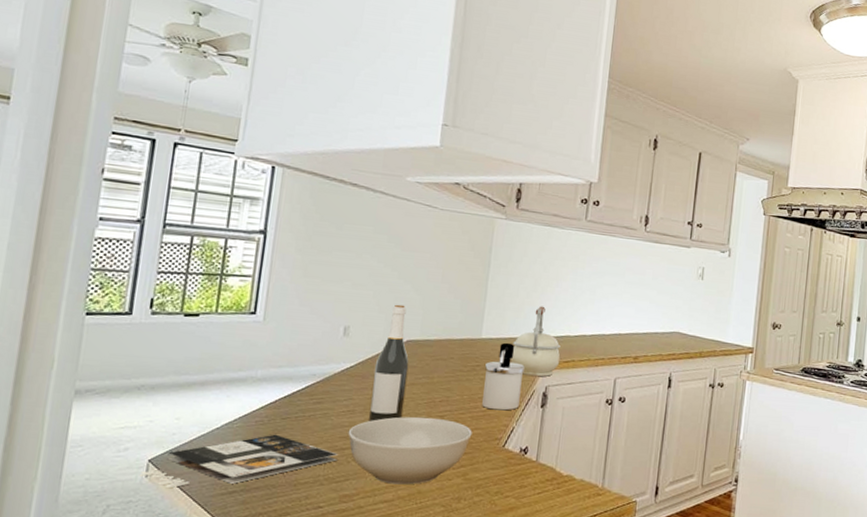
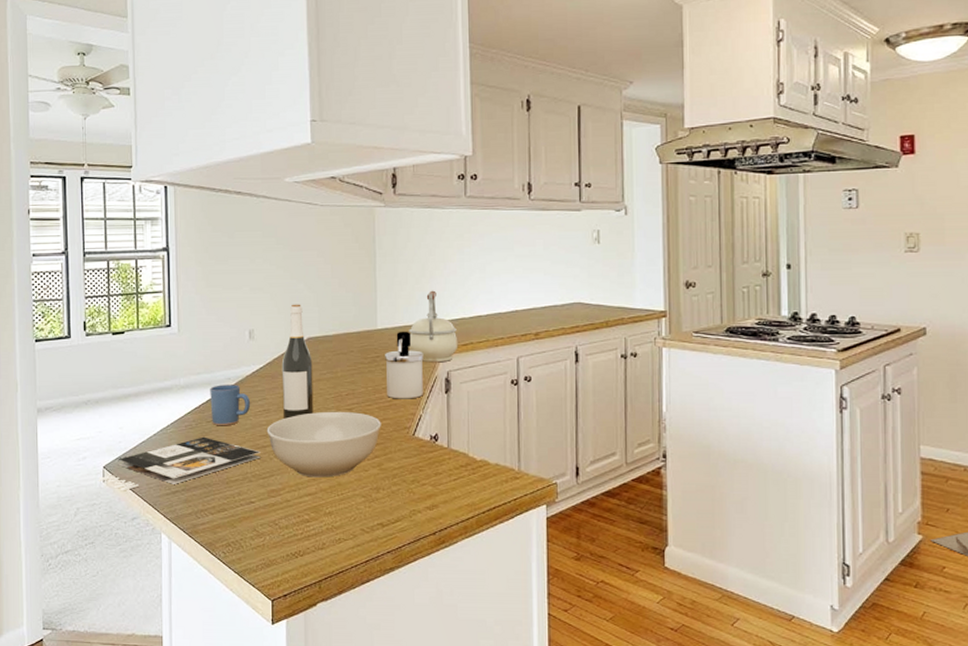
mug: none [287,380,335,425] -> present [210,384,251,426]

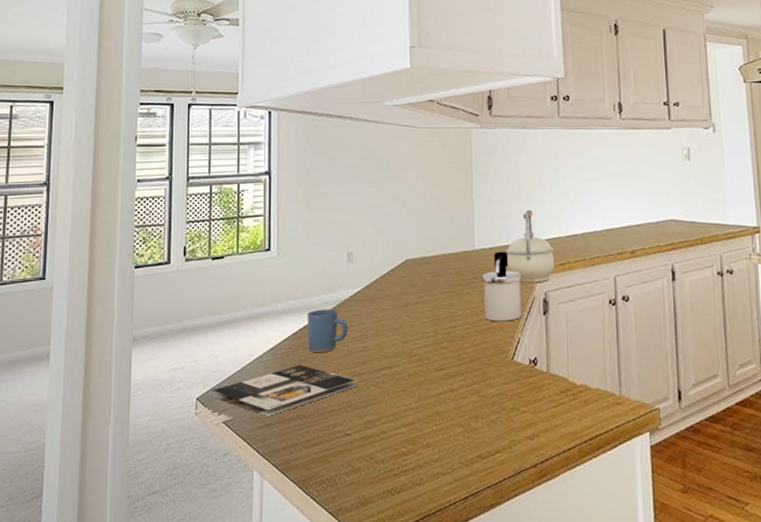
bowl: present [266,411,381,478] -> none [364,335,480,407]
wine bottle: present [281,304,314,419] -> none [379,225,411,344]

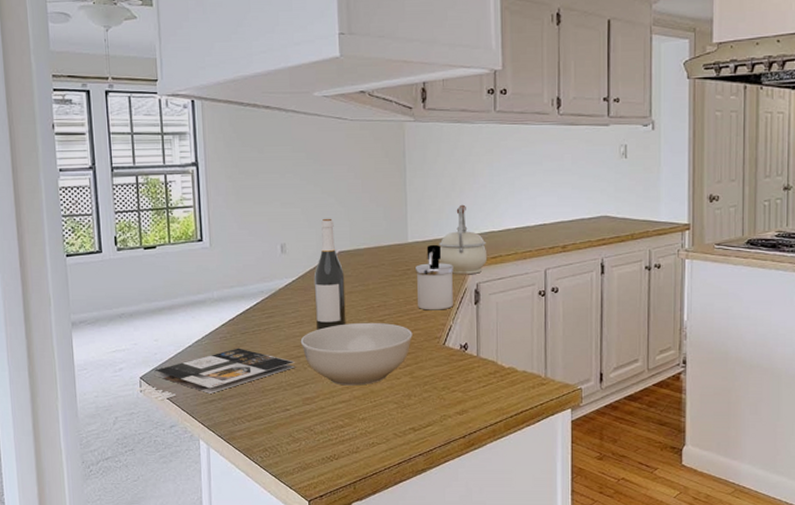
mug: present [307,309,348,353] -> none [243,297,284,338]
bowl: none [364,335,480,407] -> present [300,322,413,386]
wine bottle: none [379,225,411,344] -> present [313,218,346,330]

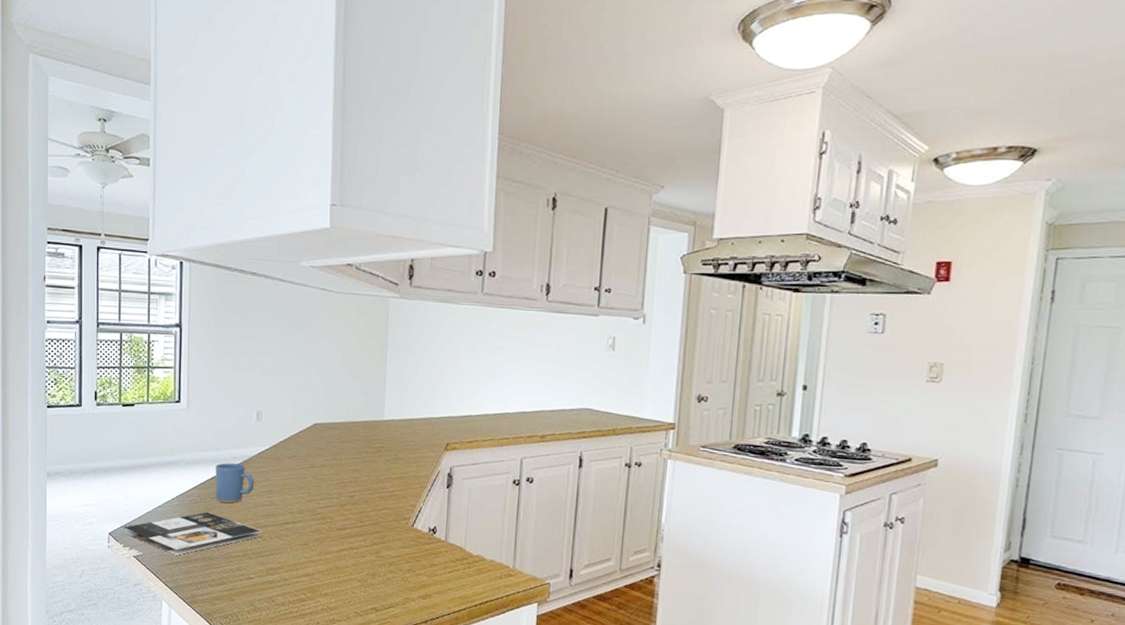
mug: none [243,297,284,338] -> present [215,463,255,504]
bowl: present [300,322,413,386] -> none [269,496,382,561]
wine bottle: present [313,218,346,330] -> none [285,389,318,501]
soap dispenser: present [416,244,454,310] -> none [389,423,428,491]
kettle: present [438,204,488,275] -> none [413,385,464,458]

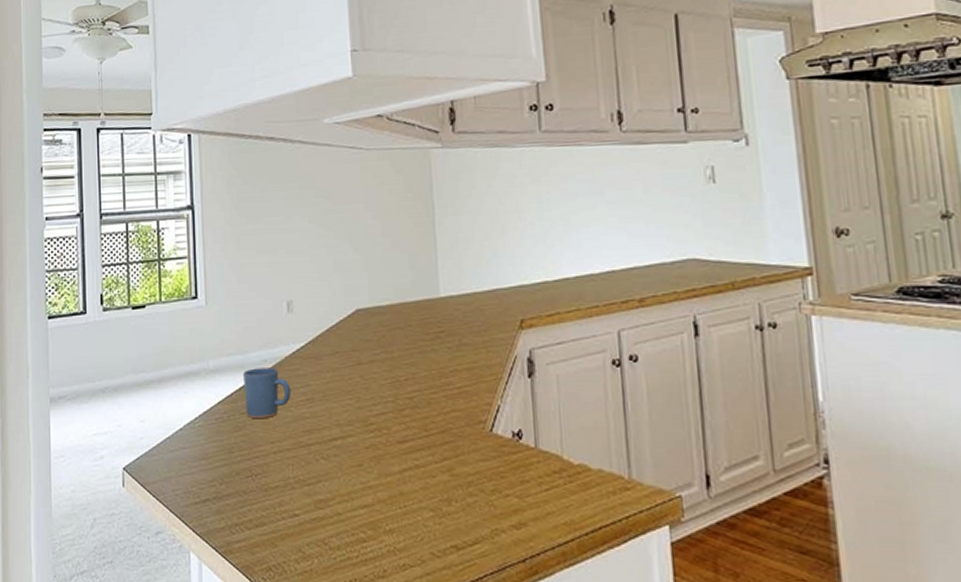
magazine: present [103,512,262,558] -> none [117,432,305,499]

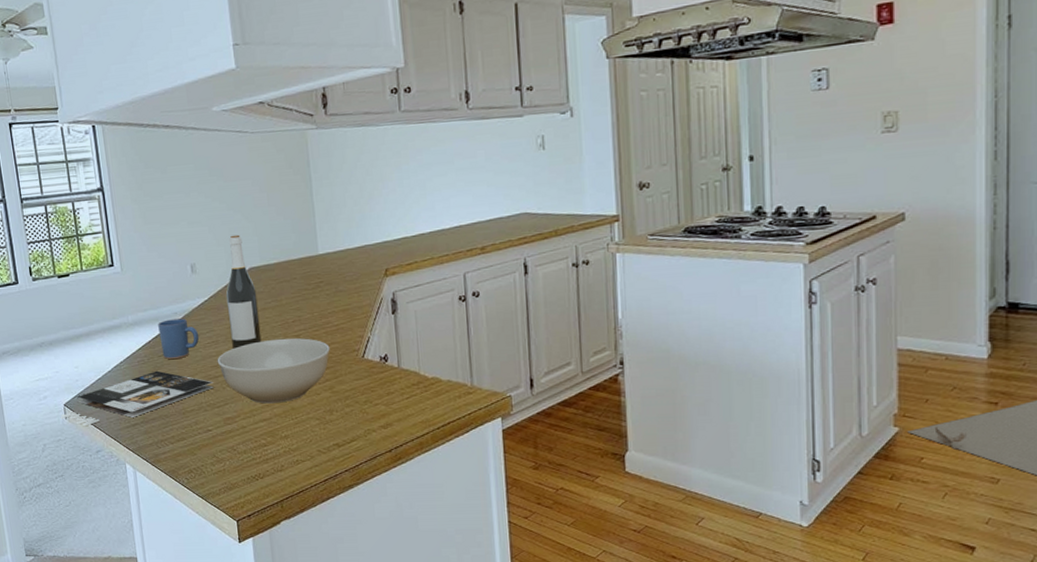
magazine: none [117,432,305,499] -> present [60,370,214,427]
bowl: none [311,400,450,485] -> present [217,338,330,404]
wine bottle: none [326,268,367,410] -> present [225,234,262,349]

